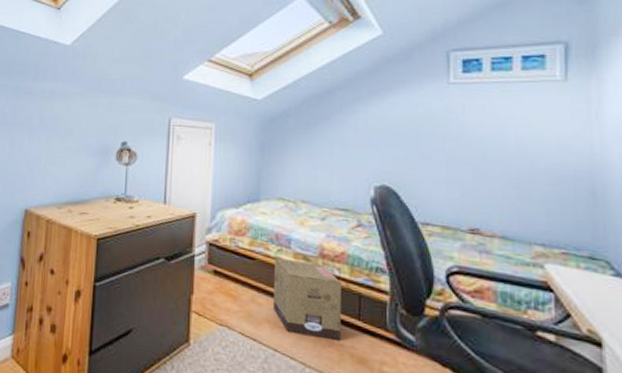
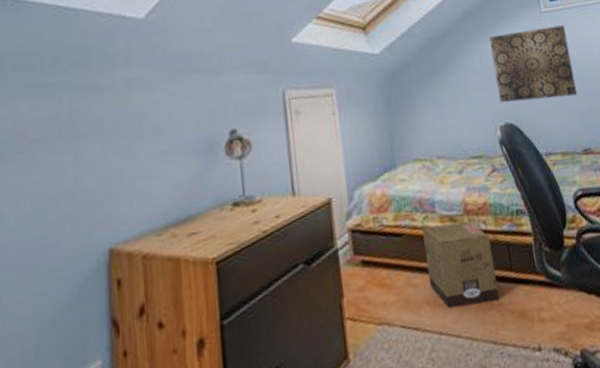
wall art: none [380,98,476,173] -> present [489,25,577,103]

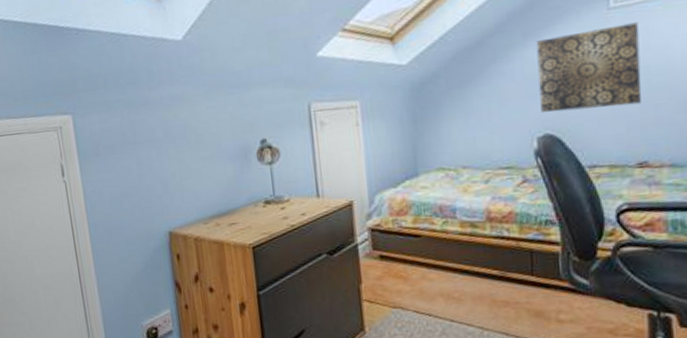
cardboard box: present [422,221,499,309] -> none [441,228,516,302]

